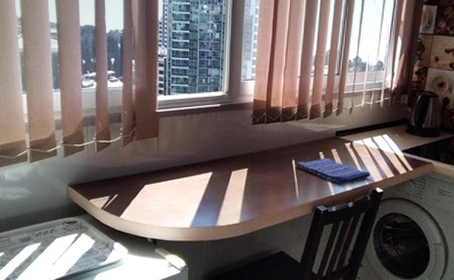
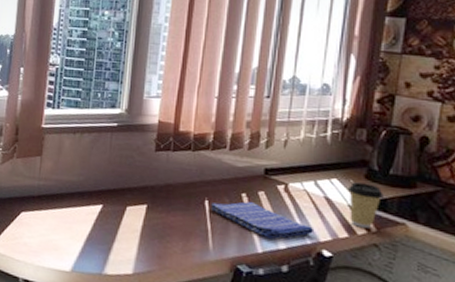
coffee cup: none [395,136,418,169] -> present [348,182,383,228]

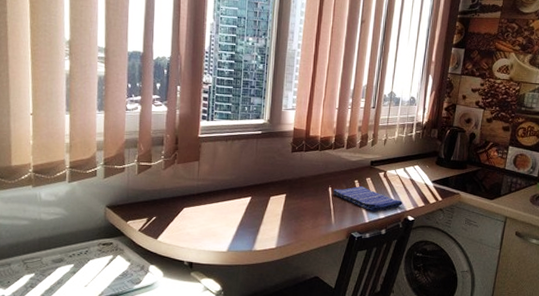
coffee cup: present [348,182,383,228] -> none [425,167,447,198]

